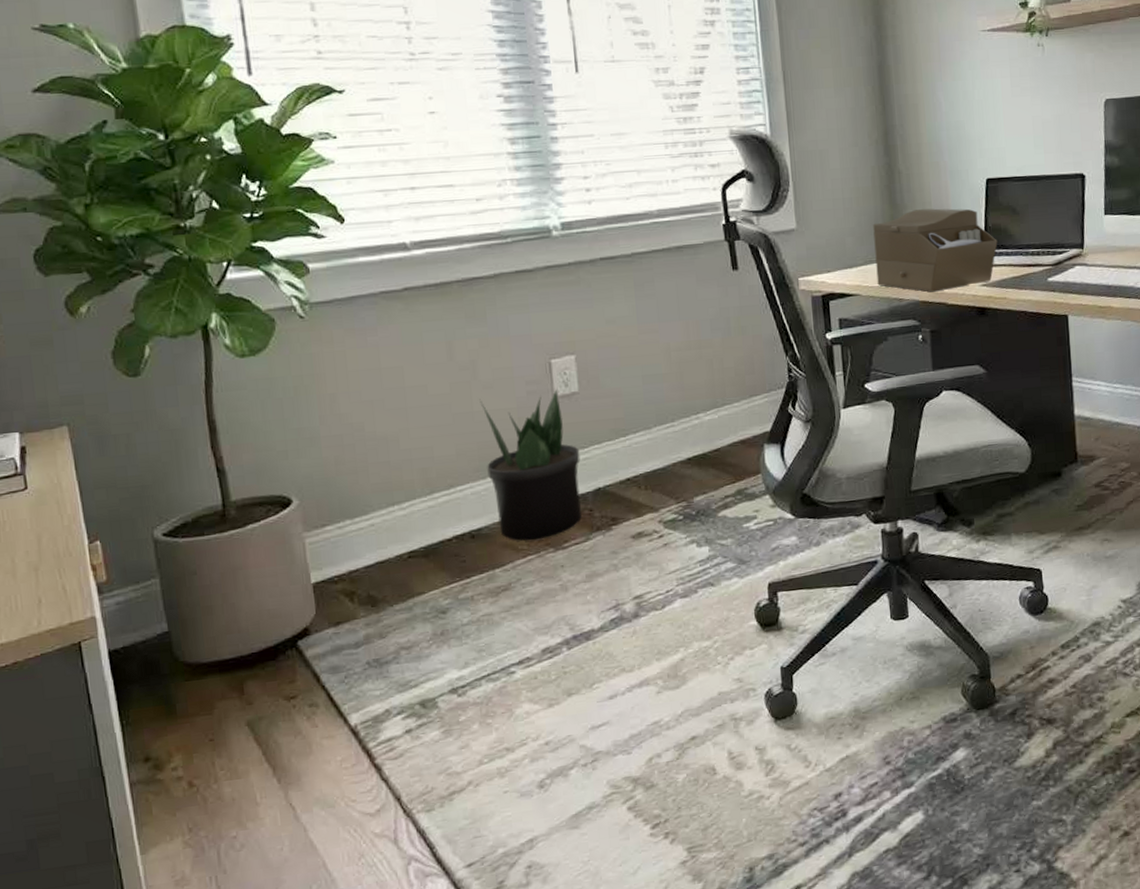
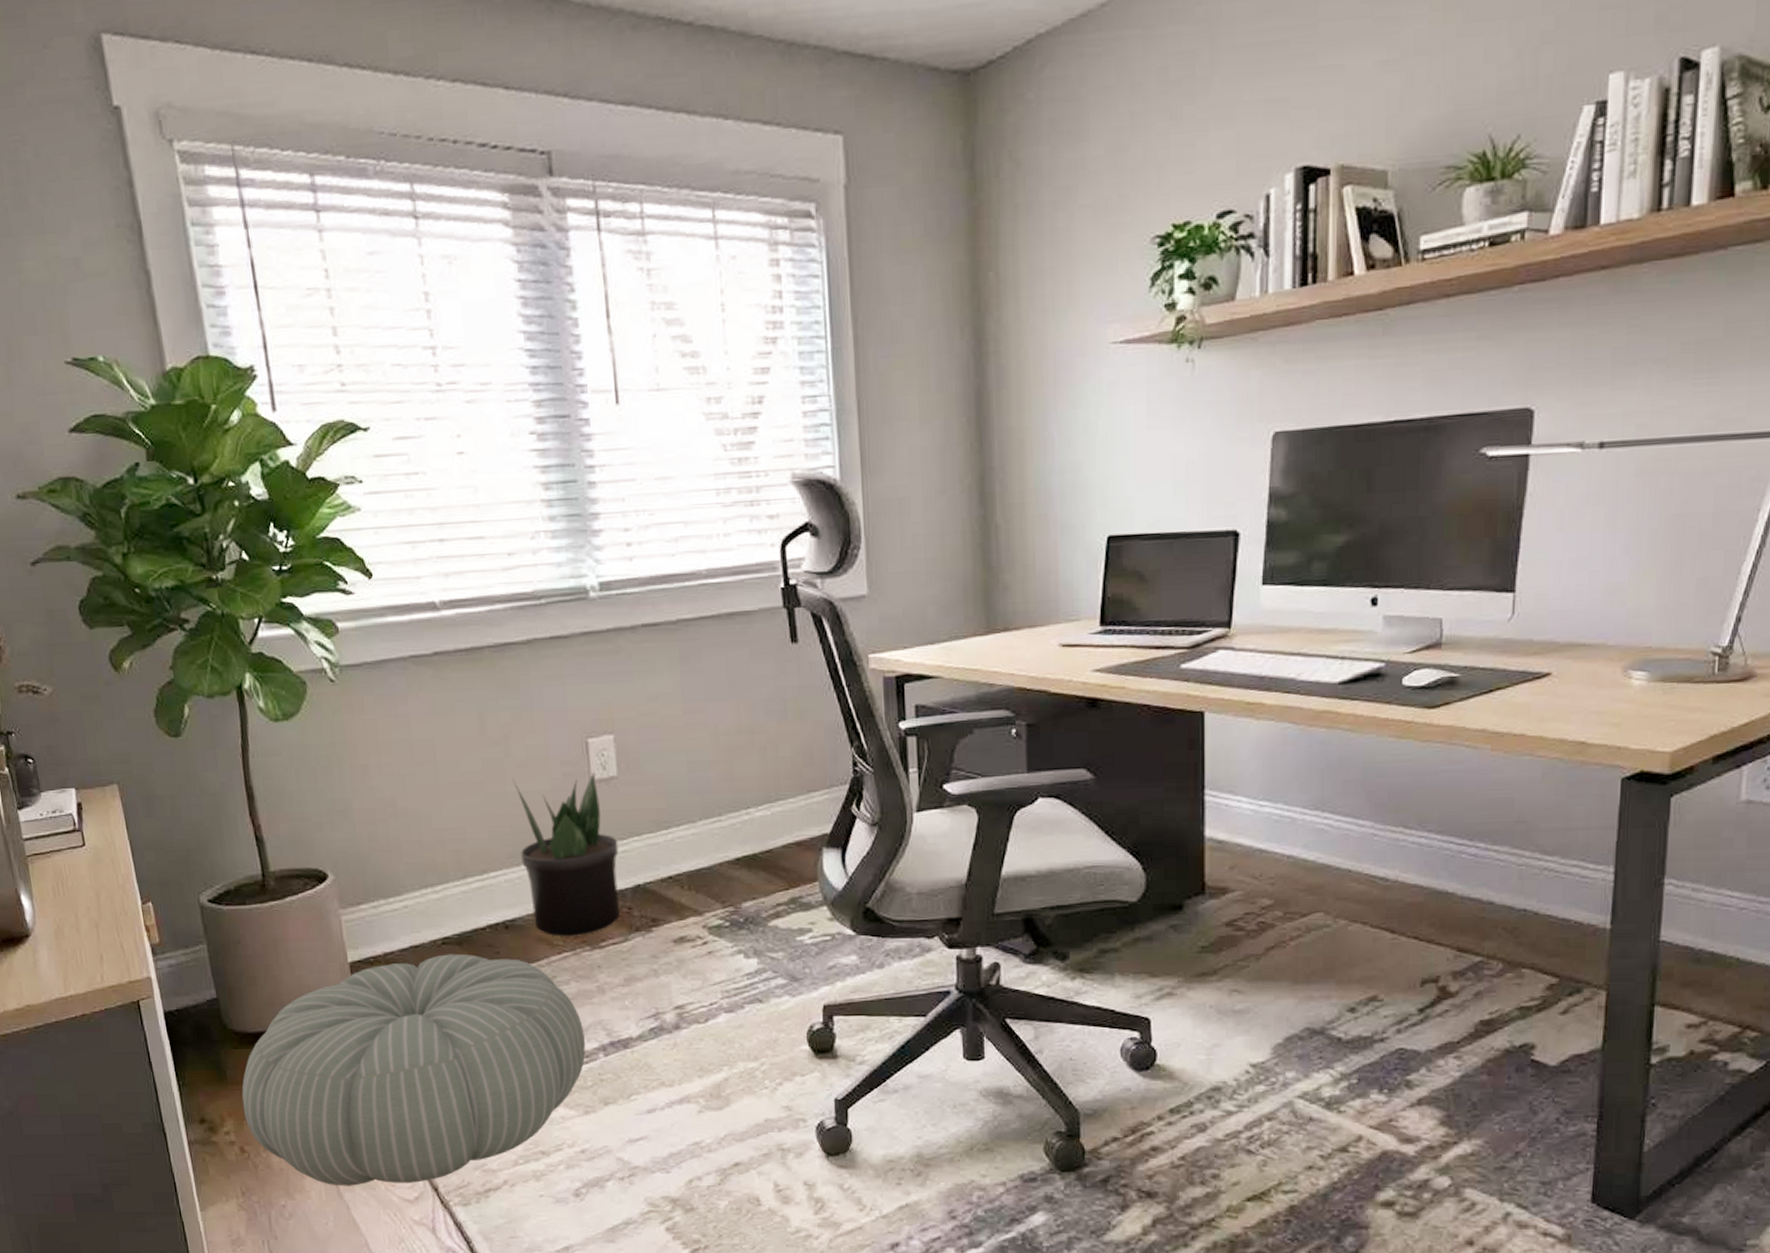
pouf: none [192,565,550,809] -> present [241,953,586,1186]
sewing box: present [873,208,998,292] -> none [961,572,1118,677]

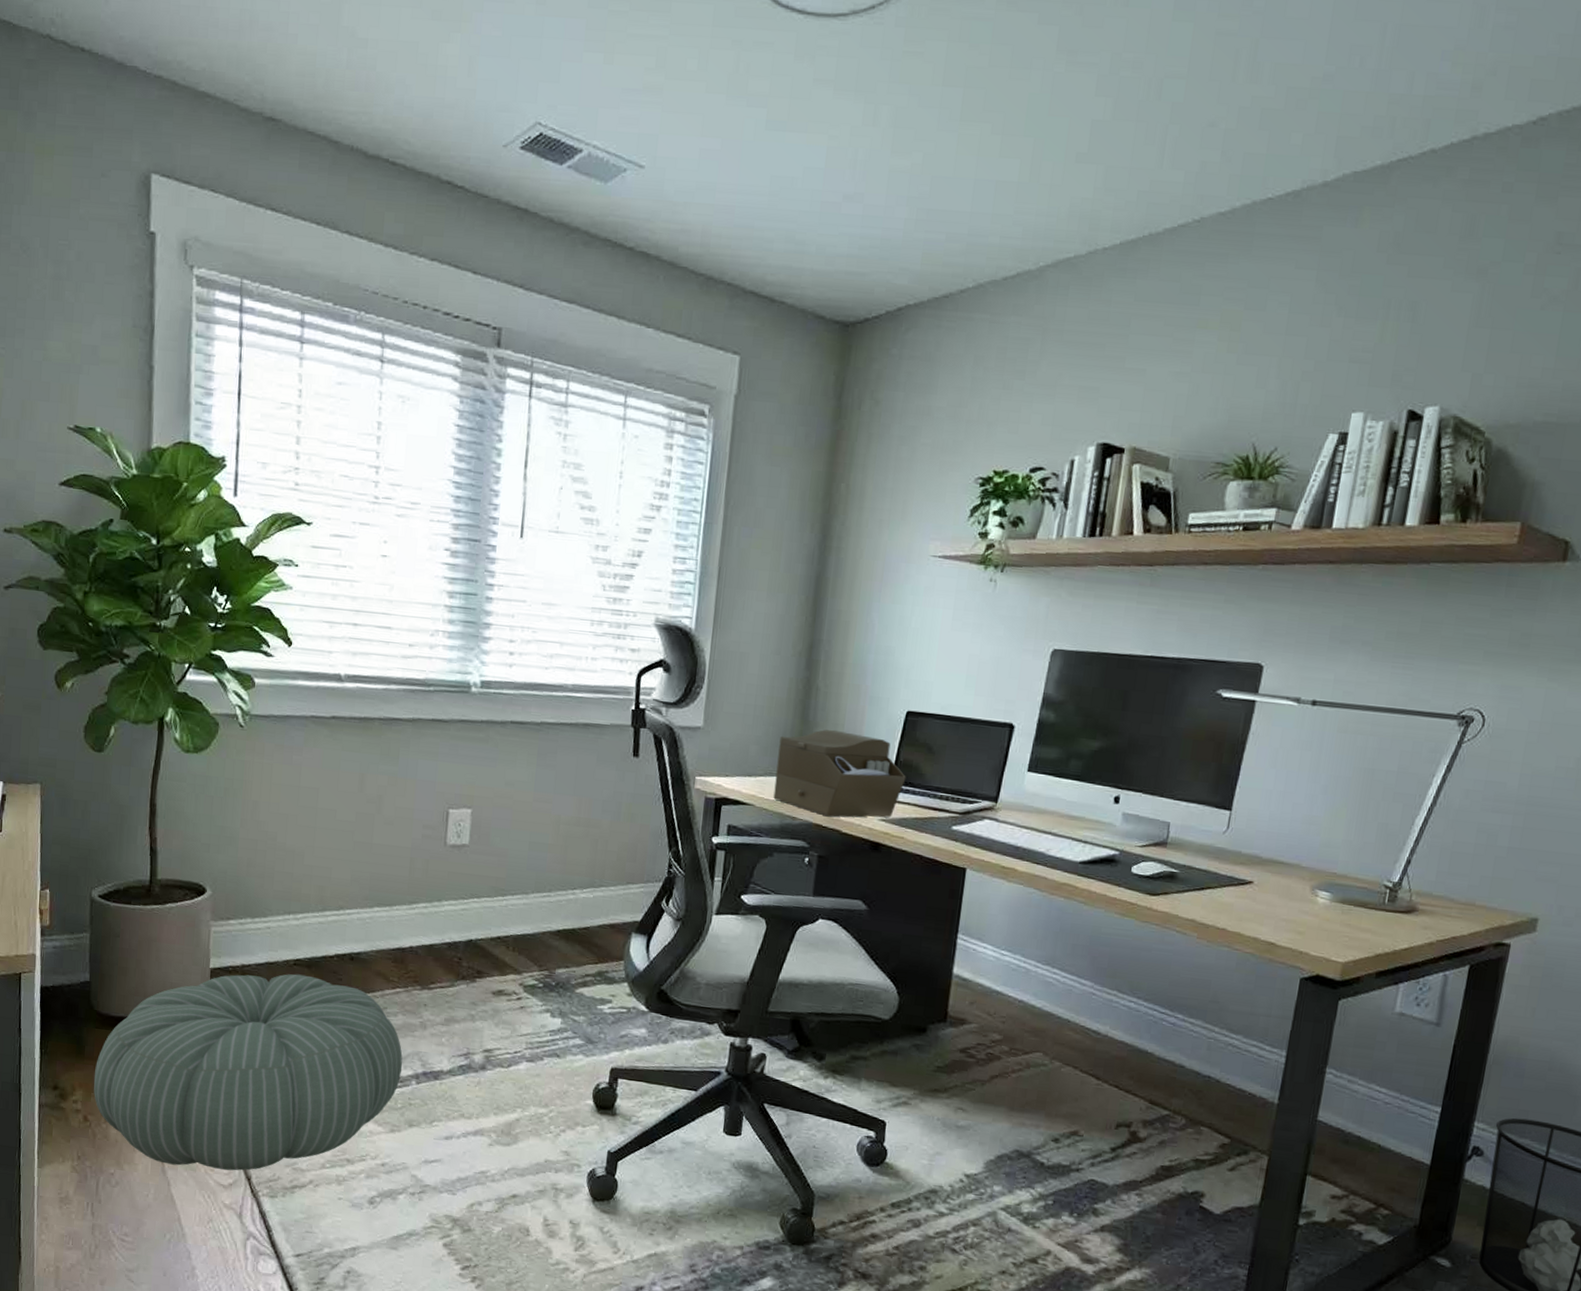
planter: present [512,772,620,937] -> none [374,833,460,976]
sewing box: none [961,572,1118,677] -> present [773,729,906,818]

